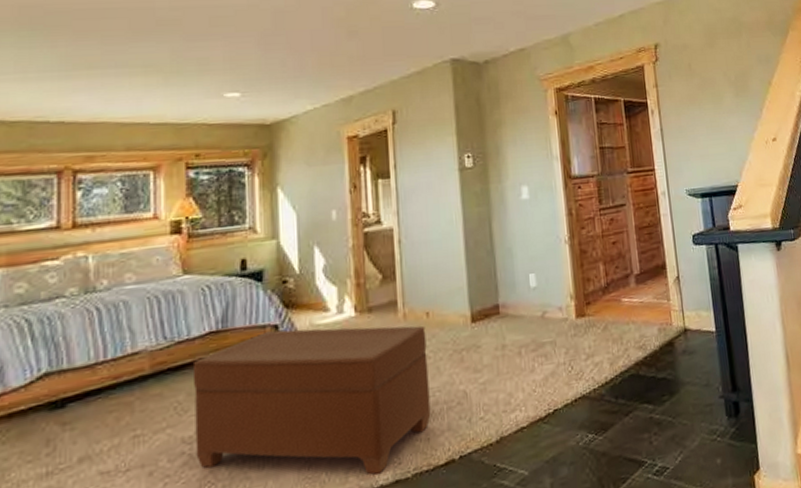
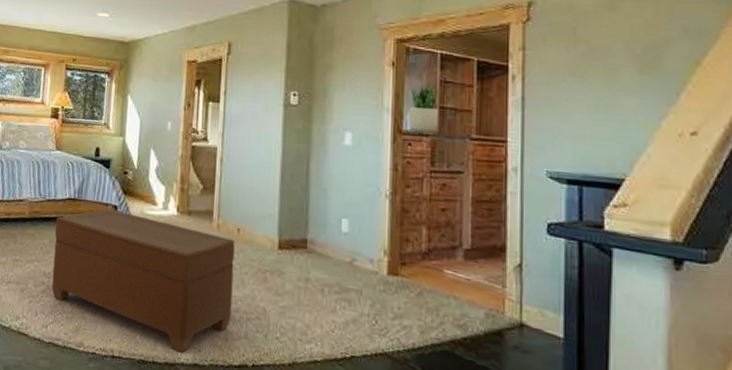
planter: none [575,127,601,176] -> present [409,84,439,135]

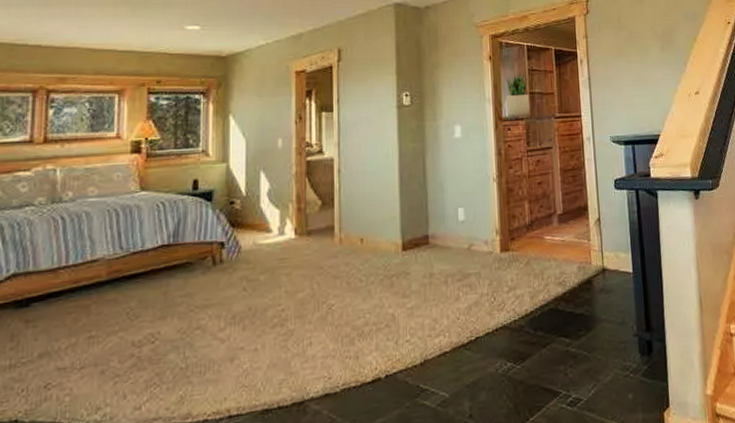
ottoman: present [51,209,235,353] -> none [144,247,361,387]

